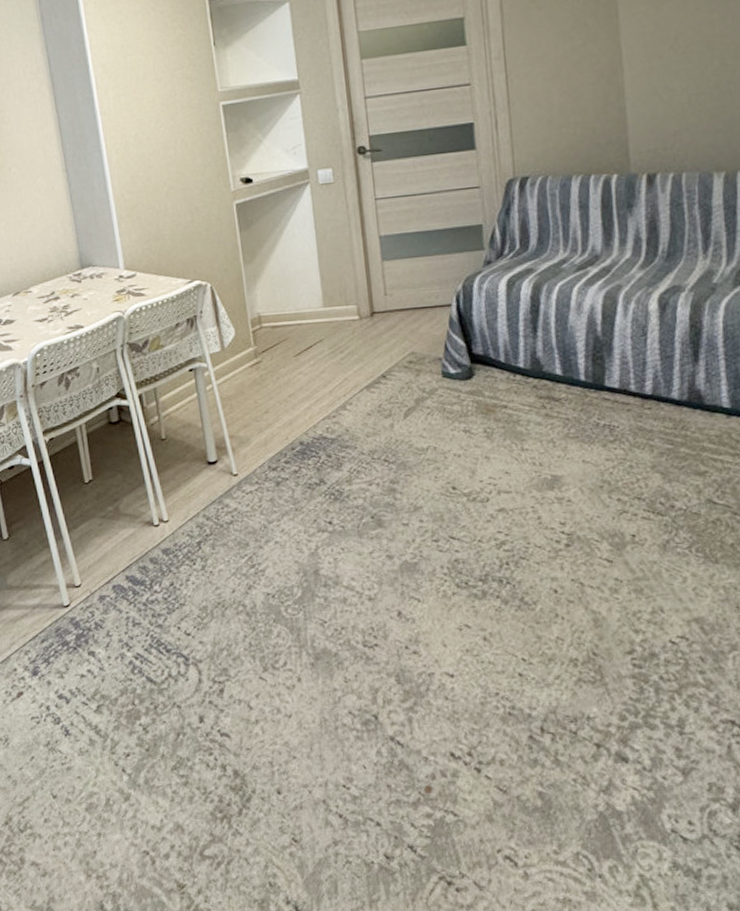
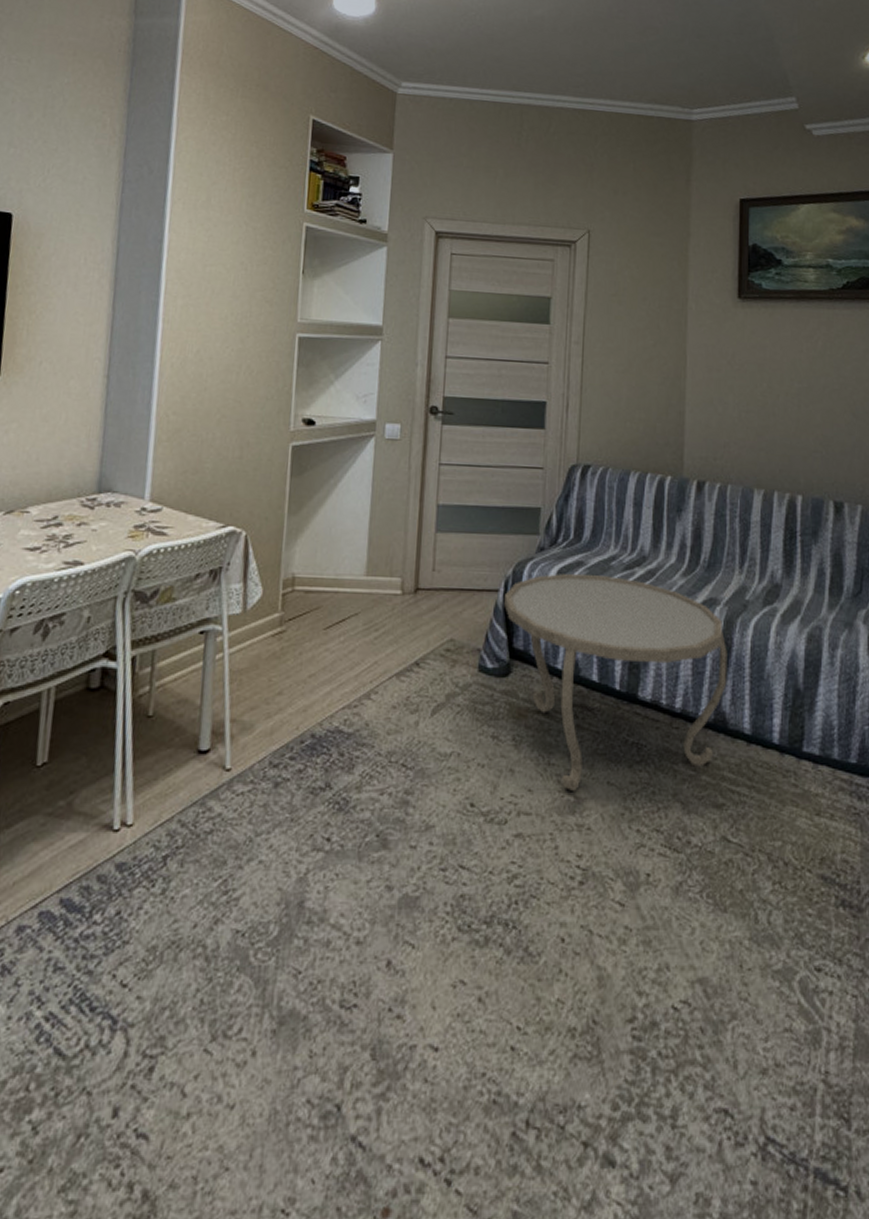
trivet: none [458,278,700,472] -> present [504,573,727,793]

